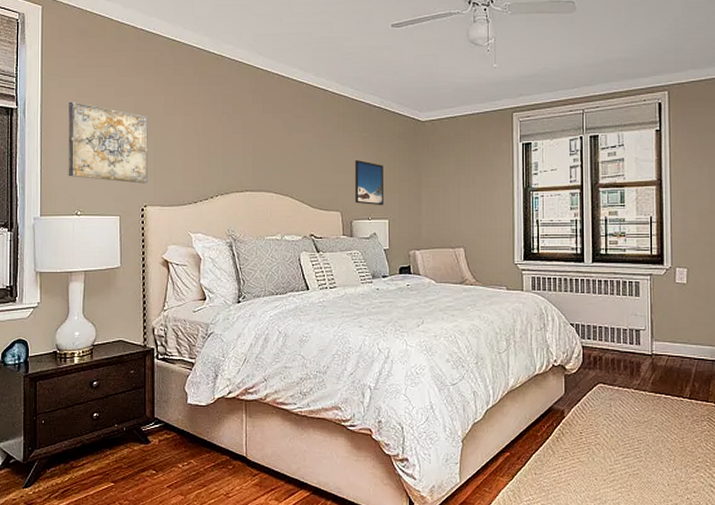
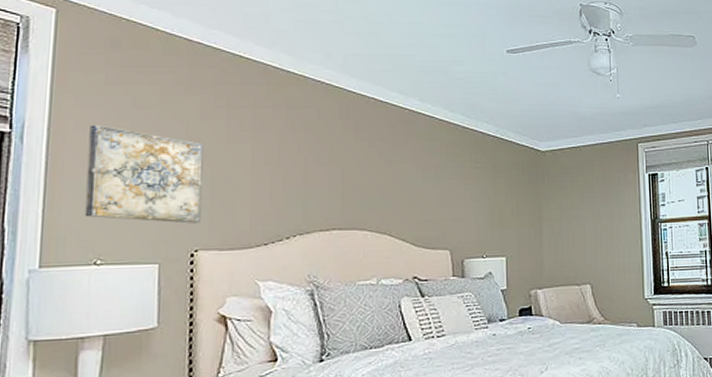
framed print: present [355,160,383,206] -> none [467,193,500,243]

